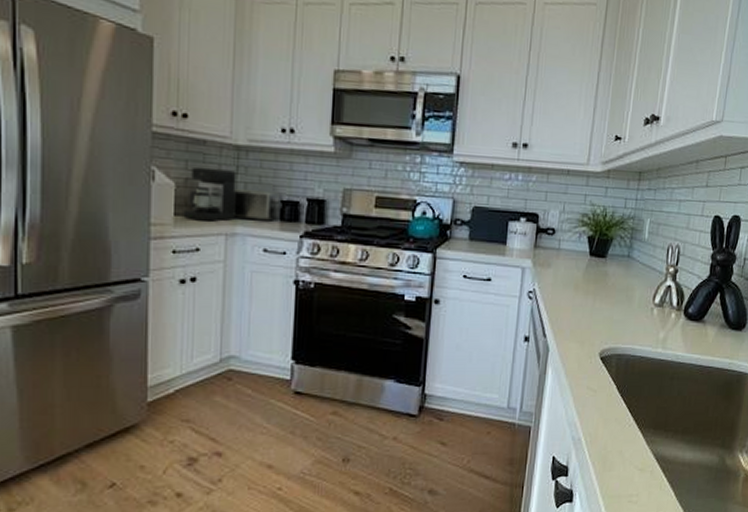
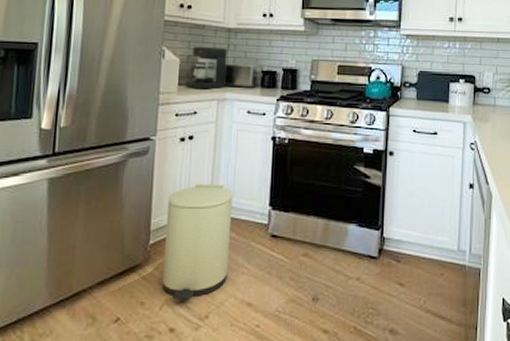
pedal bin: none [164,333,248,462] -> present [162,183,233,300]

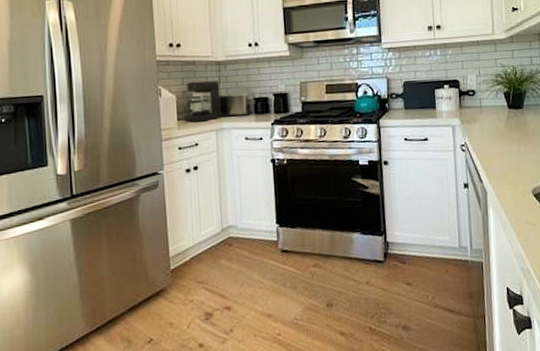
pedal bin: present [162,183,233,300] -> none [181,208,246,318]

